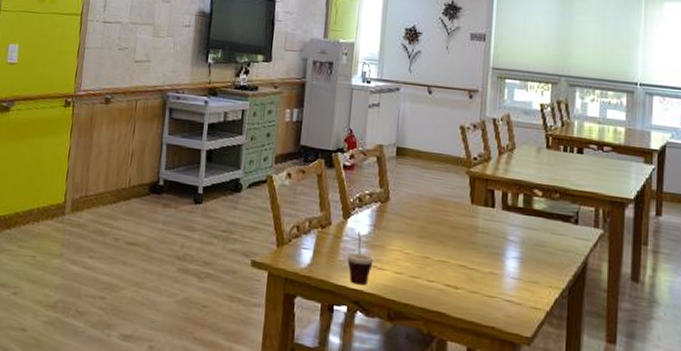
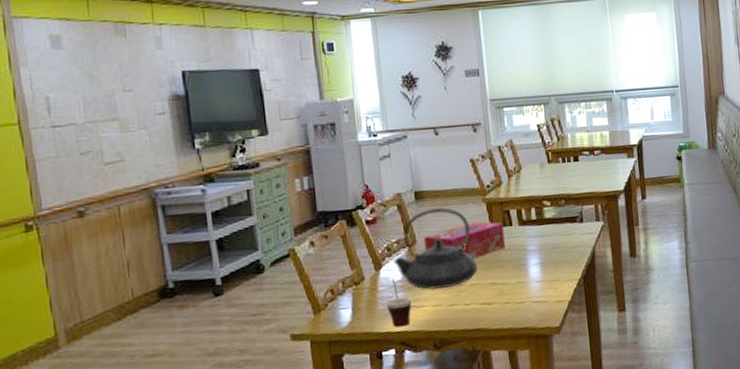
teapot: none [363,167,449,258] -> present [393,208,477,290]
tissue box: none [397,193,485,234] -> present [424,221,505,259]

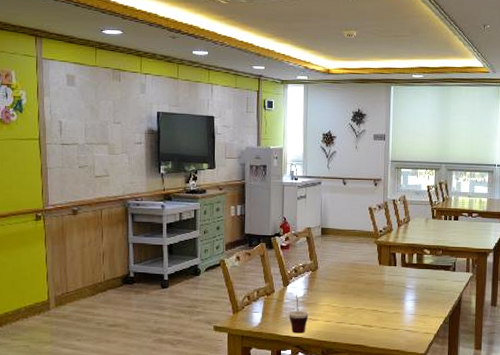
teapot: present [393,208,477,290] -> none [298,242,364,308]
tissue box: present [424,221,505,259] -> none [324,259,389,289]

